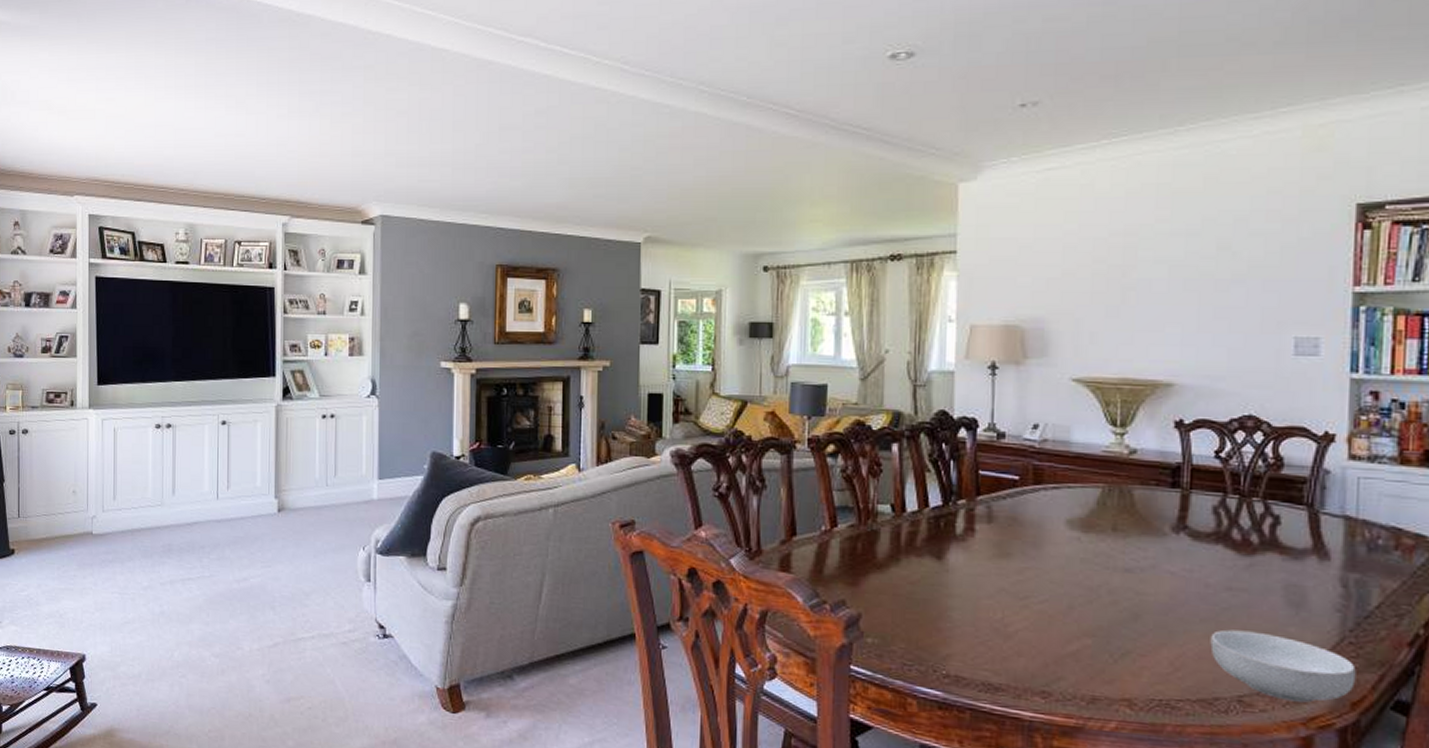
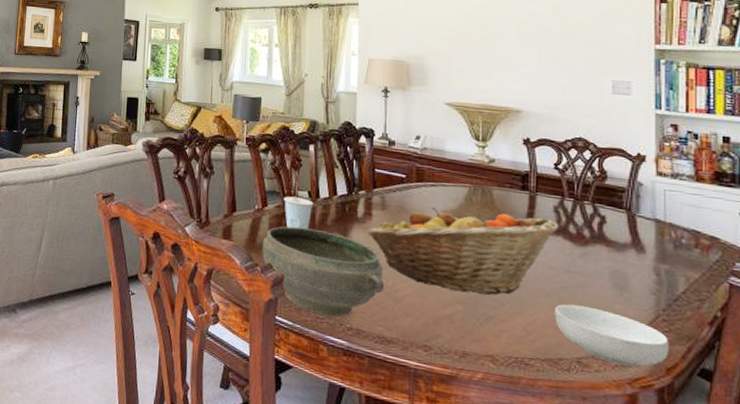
bowl: none [831,550,992,663] -> present [262,226,385,317]
cup: none [859,512,898,553] -> present [284,196,314,229]
fruit basket: none [969,516,1219,624] -> present [367,207,559,295]

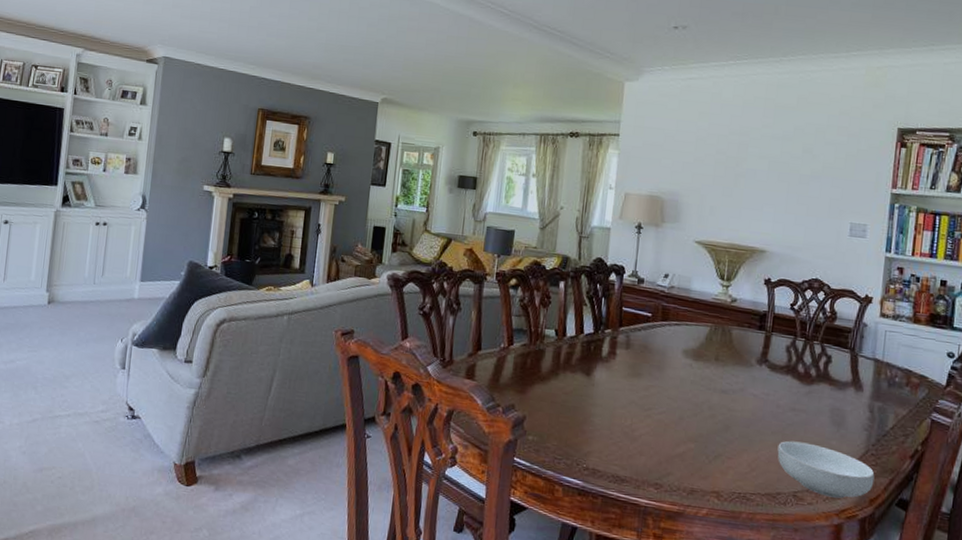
bowl: present [262,226,385,317] -> none [505,365,623,458]
cup: present [284,196,314,229] -> none [530,334,560,369]
fruit basket: present [367,207,559,295] -> none [610,346,790,433]

